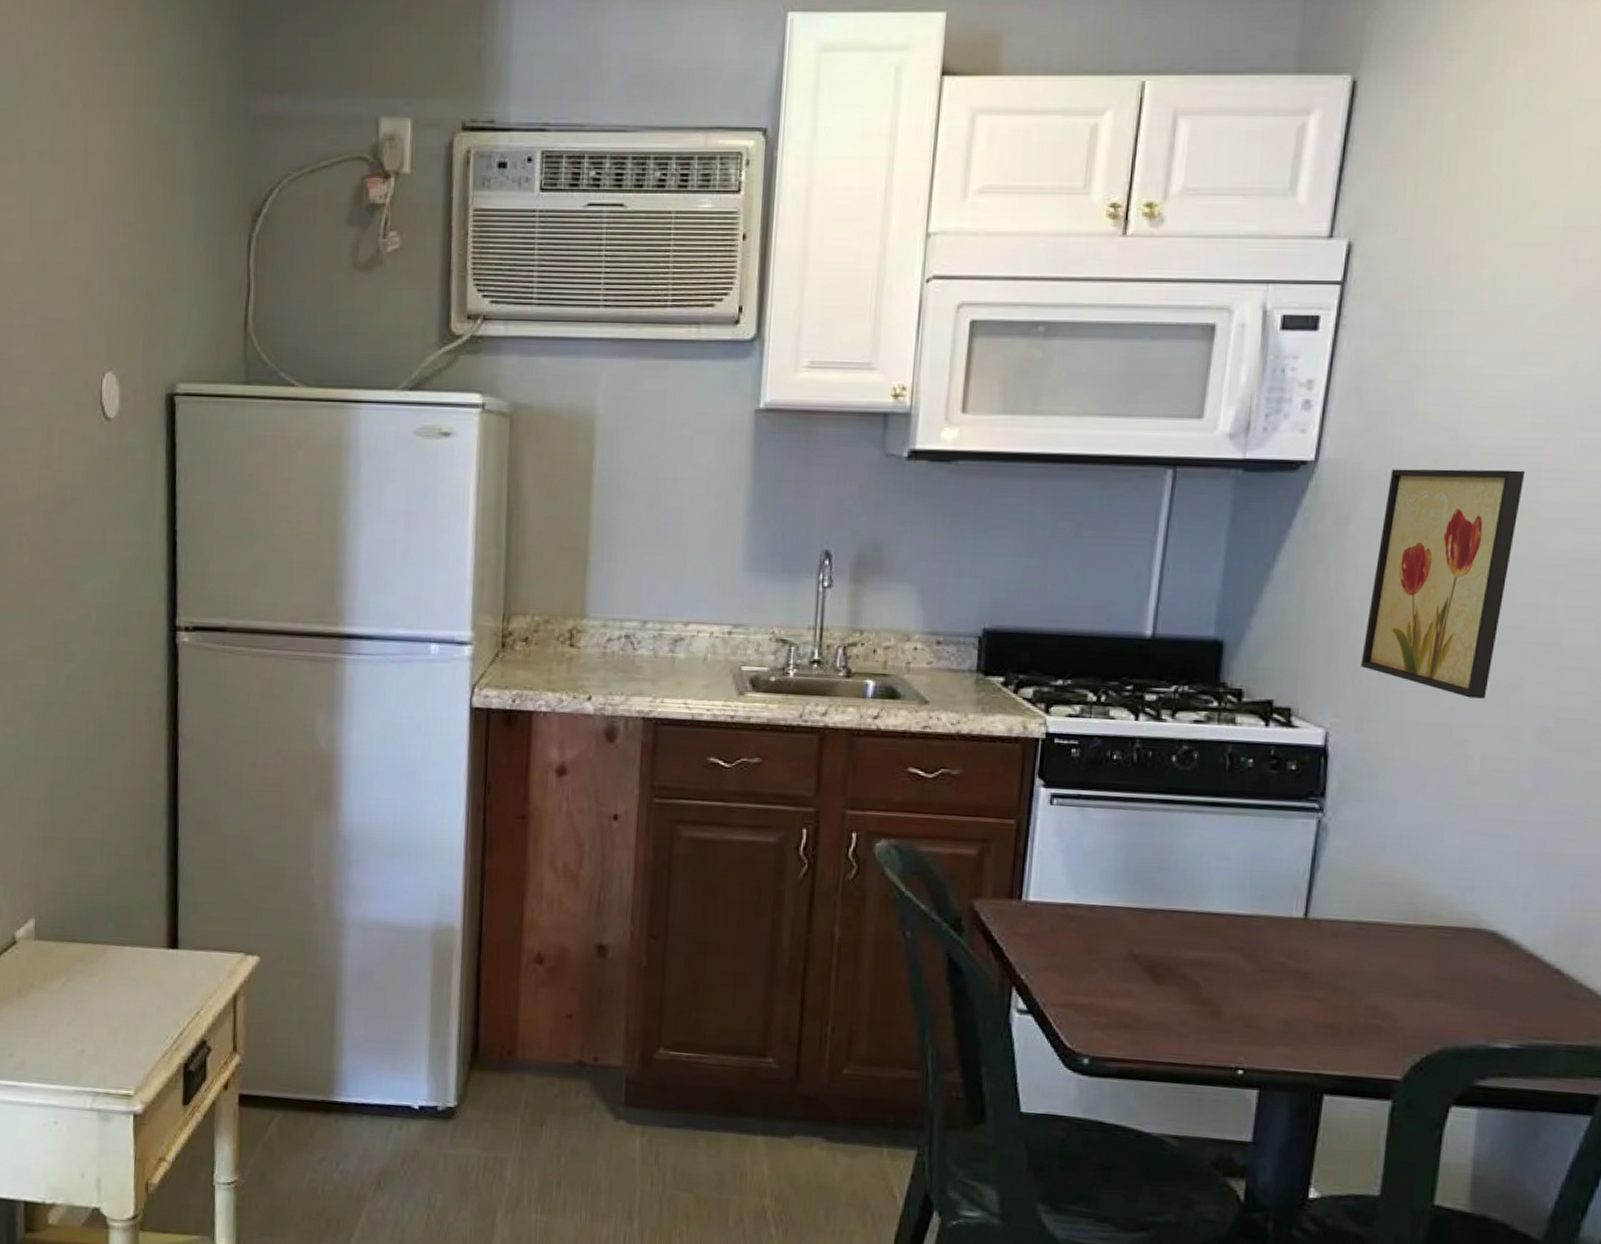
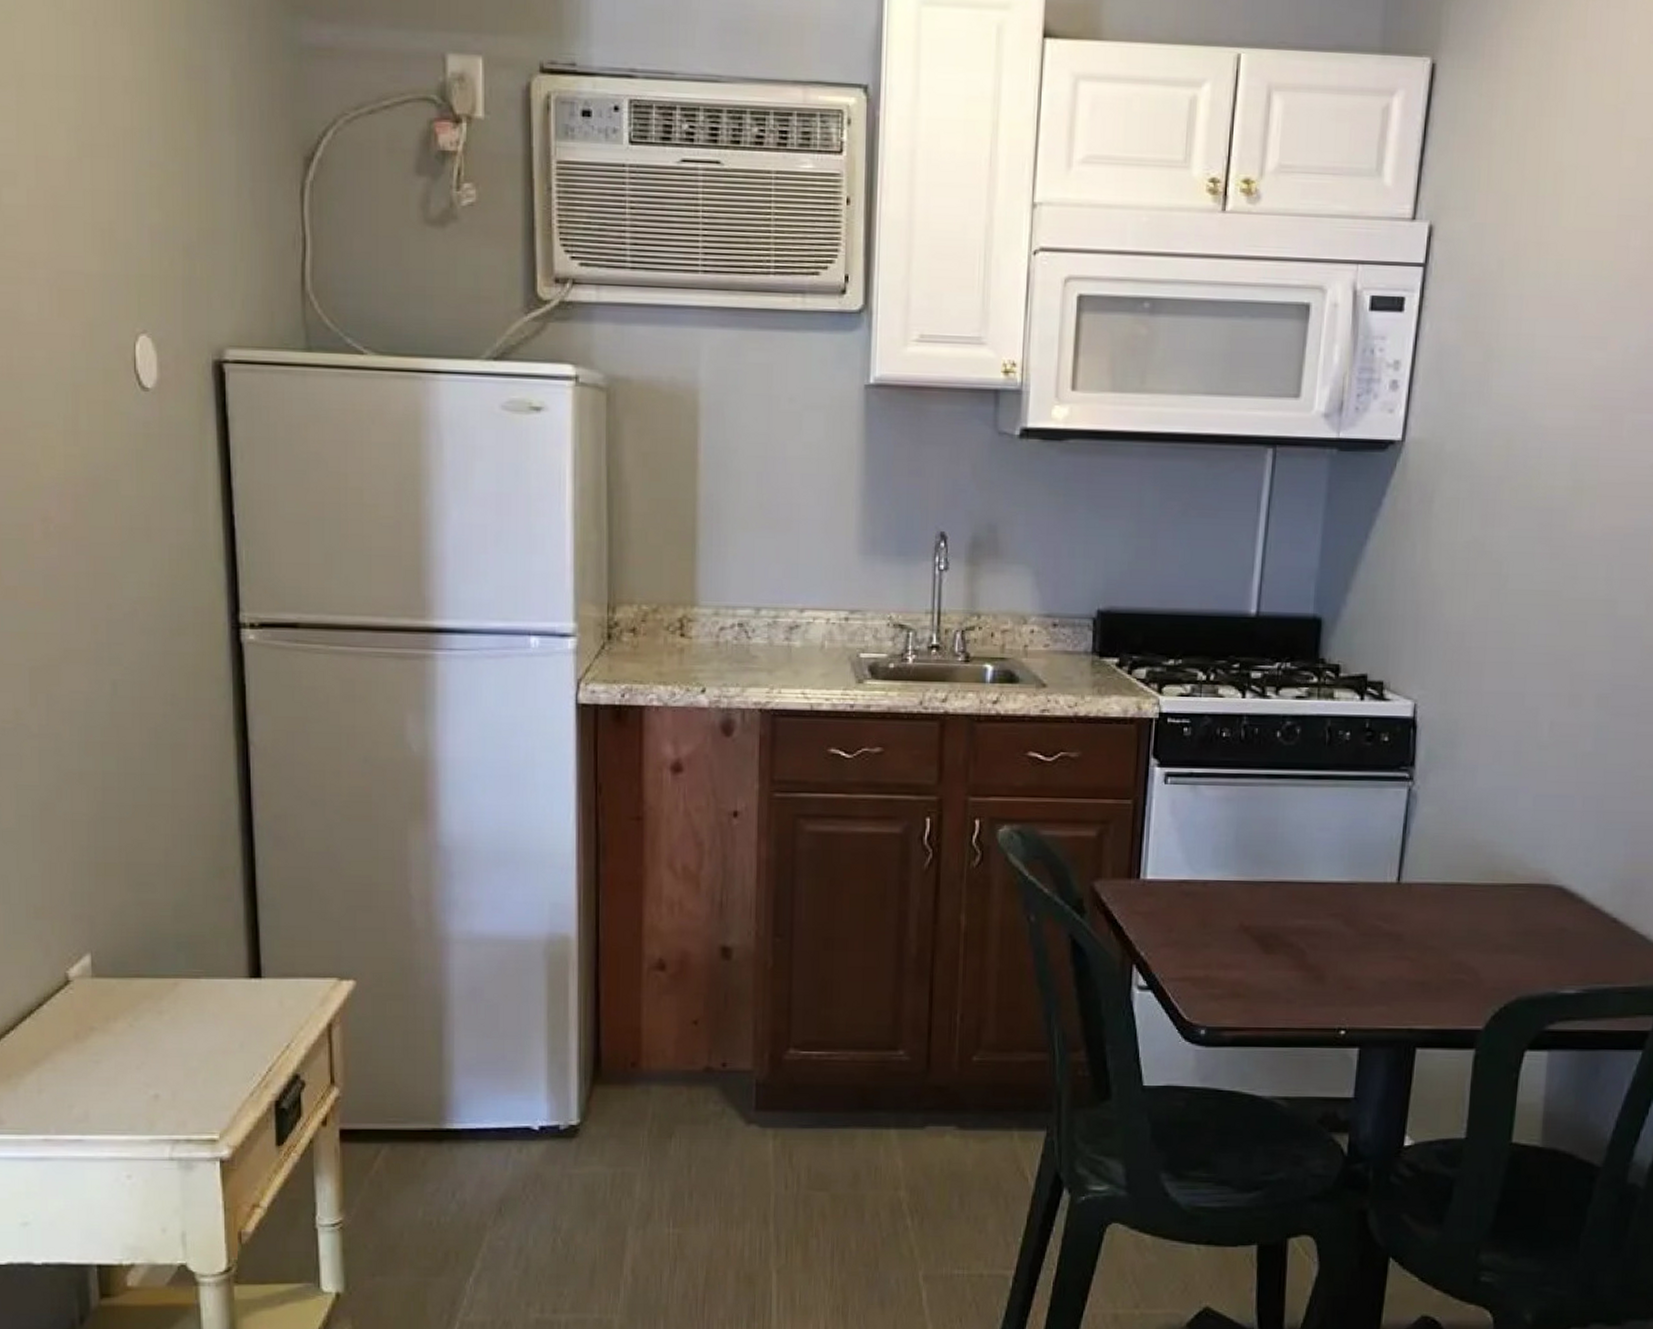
wall art: present [1361,469,1526,699] -> none [1444,448,1586,668]

